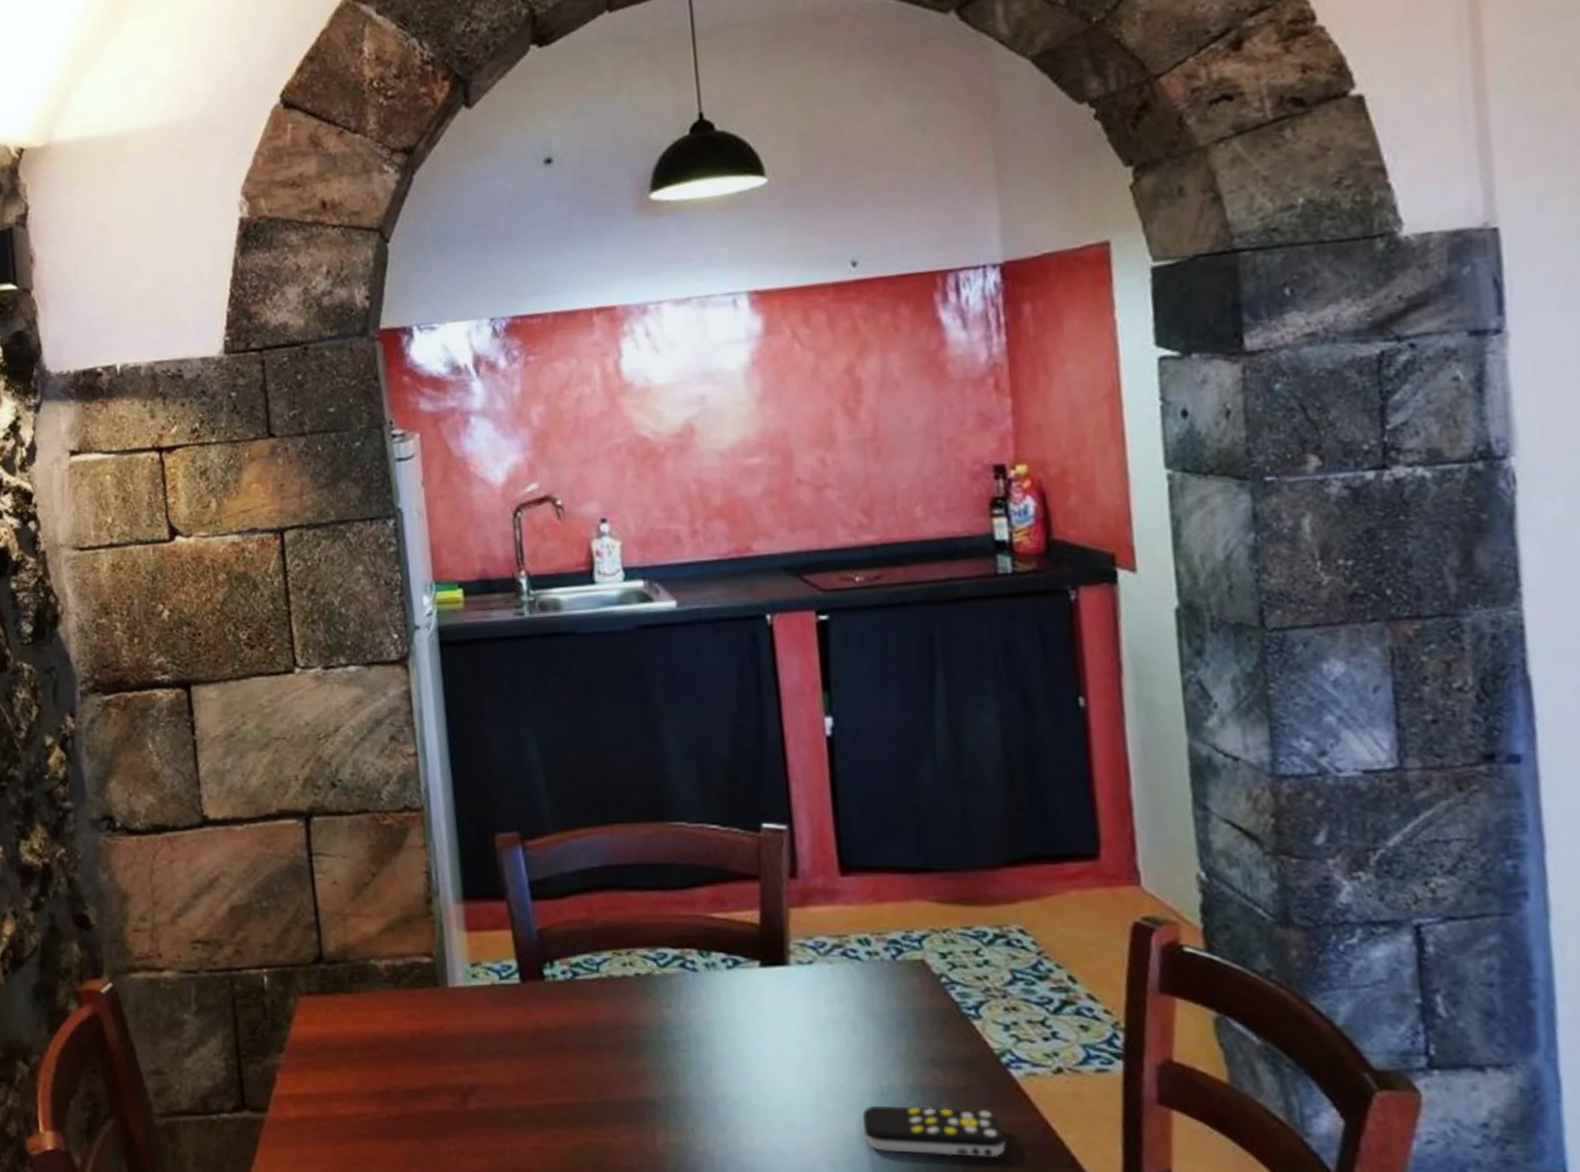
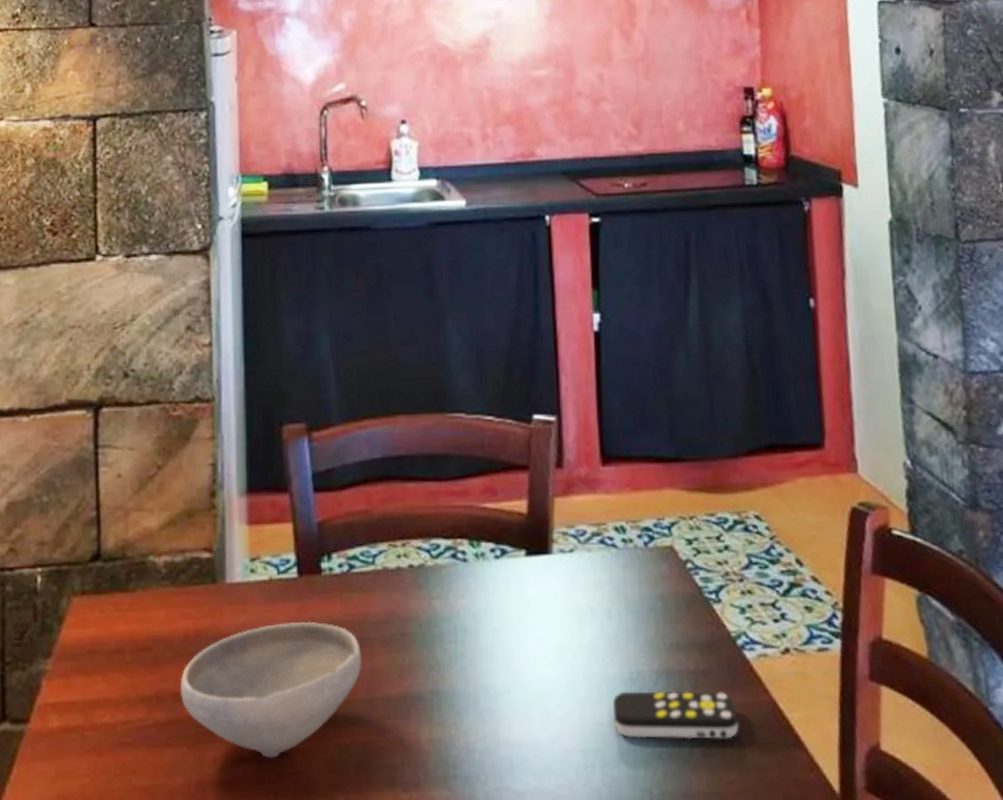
bowl: none [410,1025,592,1155] -> present [180,621,362,758]

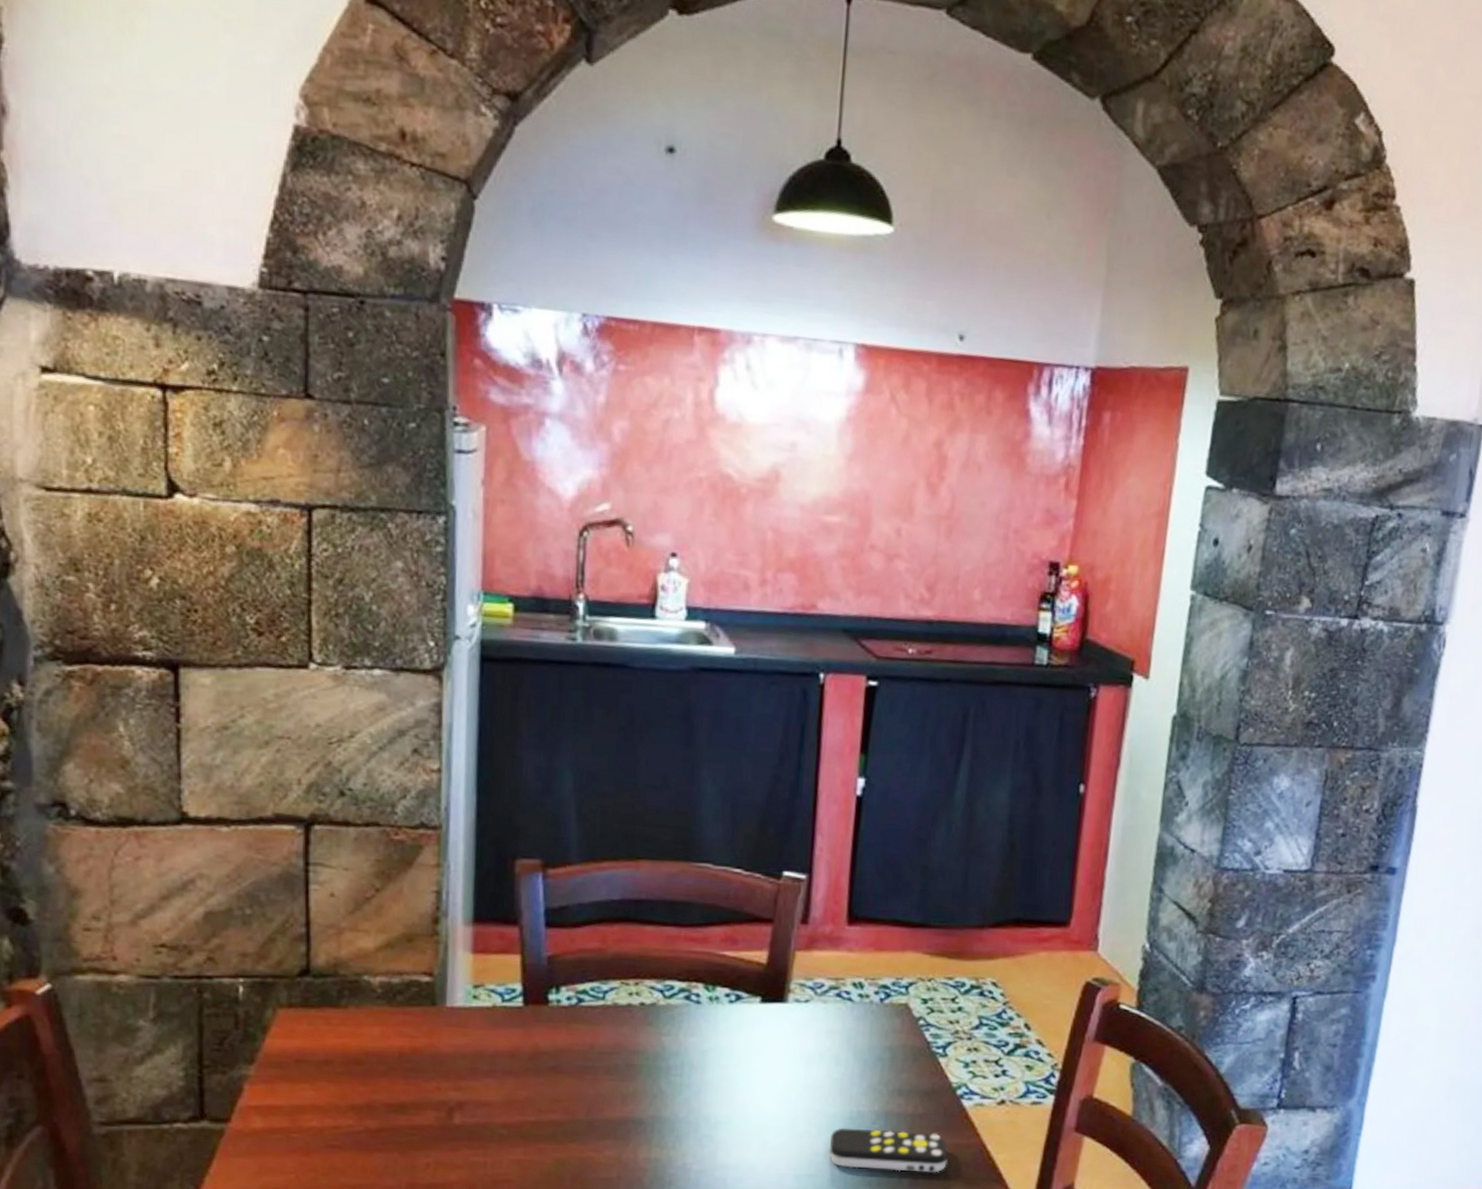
bowl: present [180,621,362,758] -> none [393,1047,585,1167]

